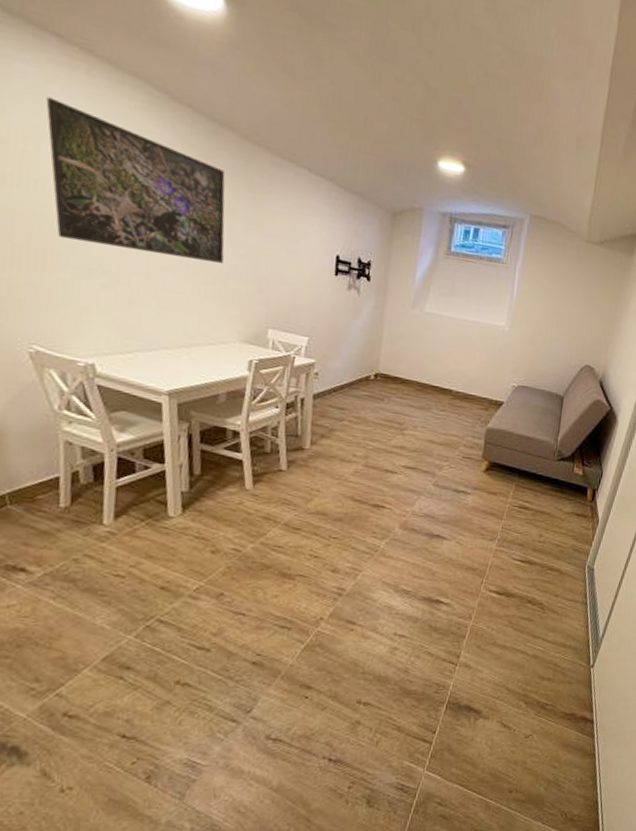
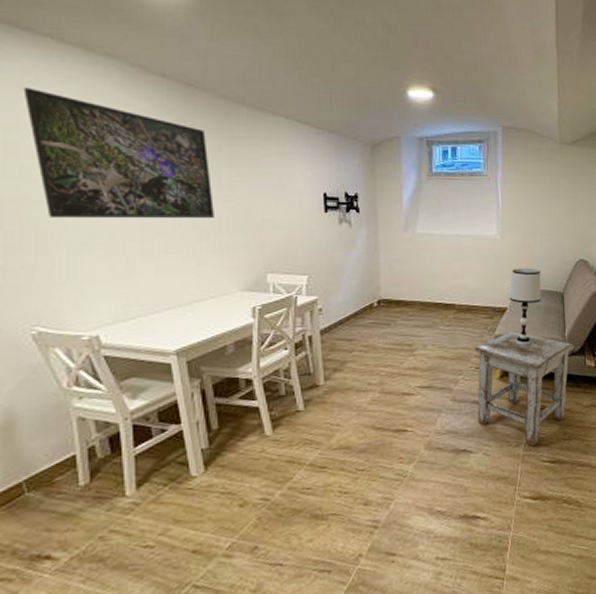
stool: none [456,426,565,544] -> present [474,330,575,447]
table lamp: none [507,363,544,443] -> present [509,268,542,346]

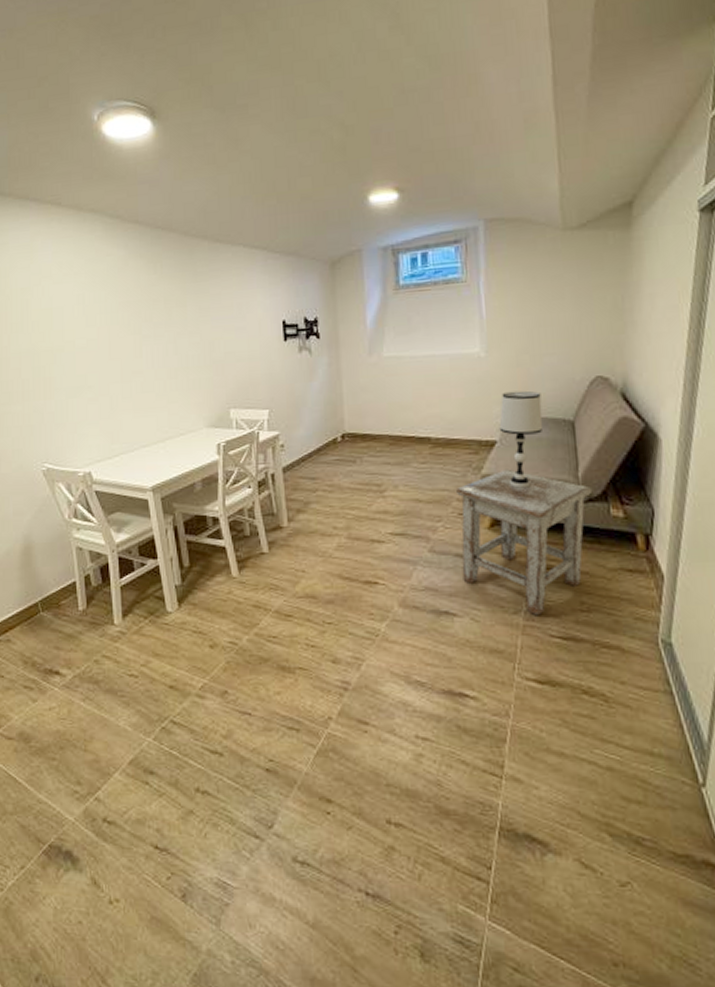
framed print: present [23,87,214,219] -> none [33,251,181,366]

